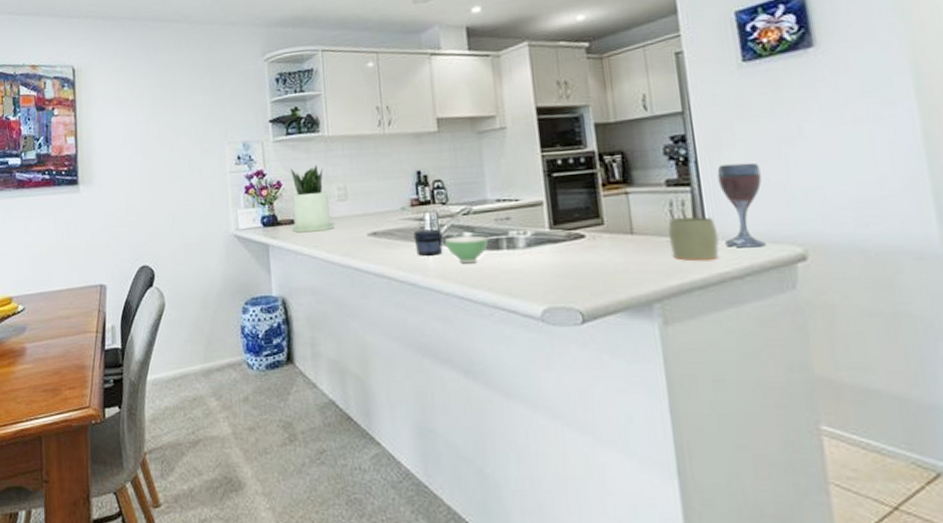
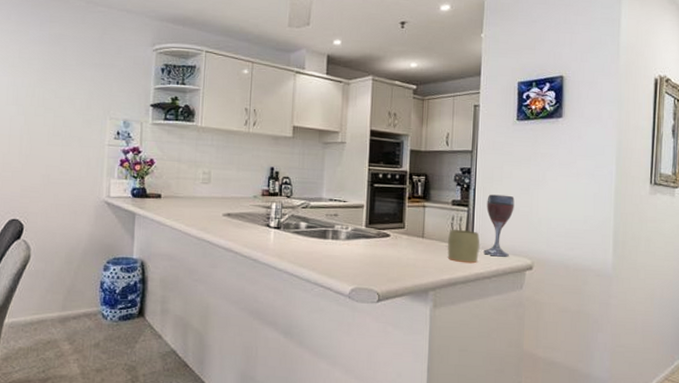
planter: present [291,164,335,233] -> none [158,149,196,208]
jar: present [413,229,443,256] -> none [260,216,284,238]
bowl: present [443,235,489,264] -> none [284,224,319,248]

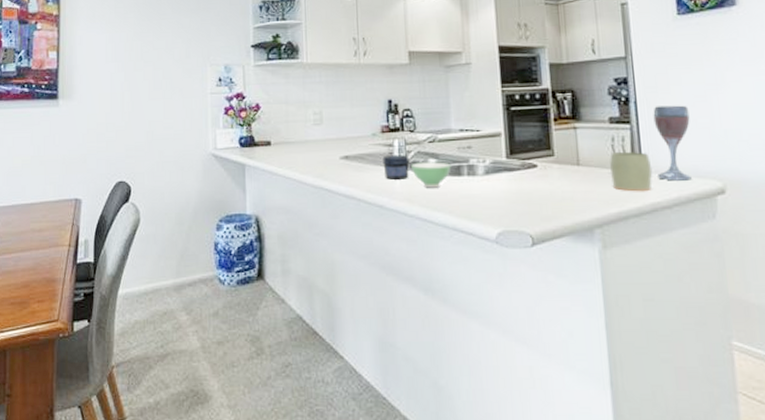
jar: none [260,216,284,238] -> present [382,155,410,180]
bowl: none [284,224,319,248] -> present [410,162,451,188]

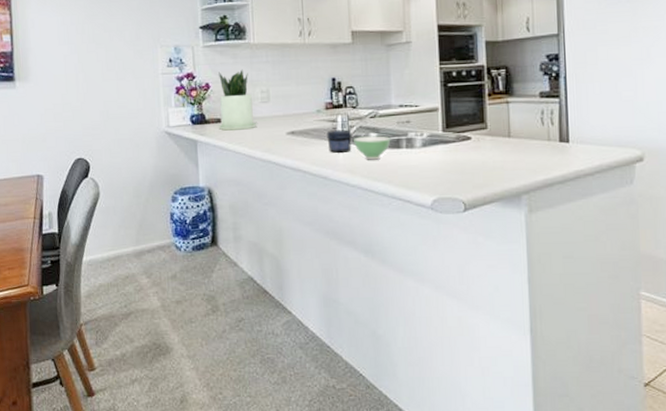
planter: none [268,89,309,154] -> present [218,69,257,131]
mug: present [610,151,653,192] -> none [539,123,578,161]
cup: present [653,105,693,181] -> none [581,79,615,150]

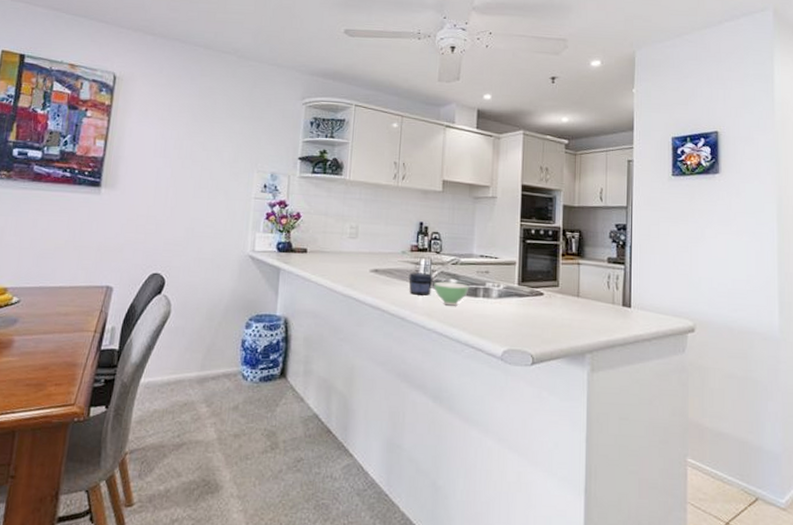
planter: present [218,69,257,131] -> none [303,203,343,263]

